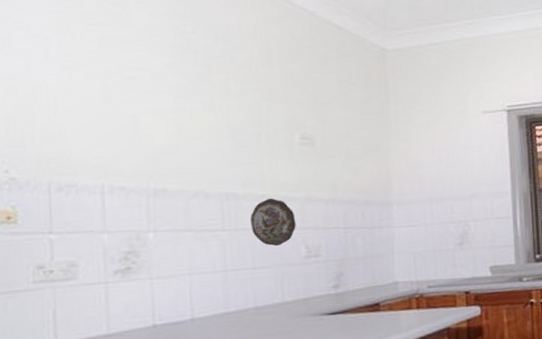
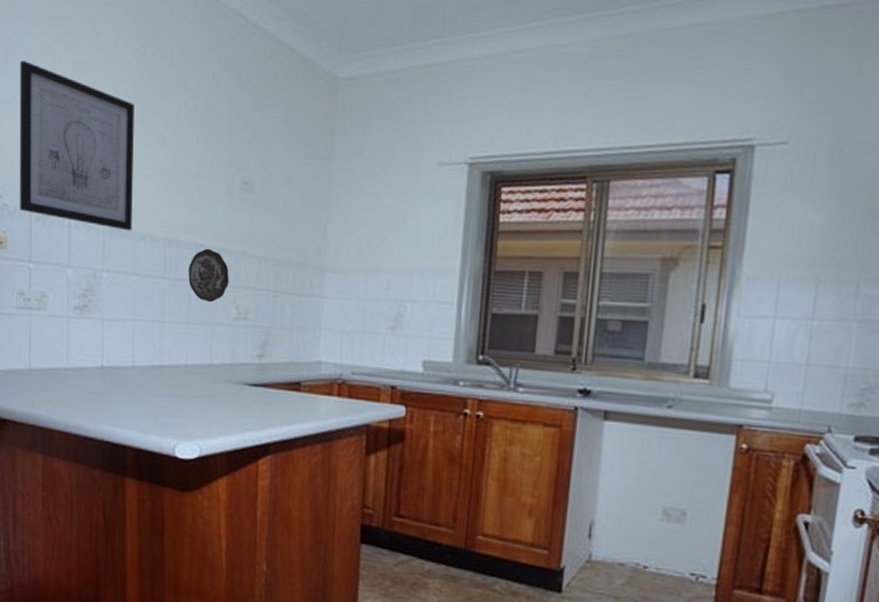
wall art: none [27,38,181,191] -> present [19,61,134,231]

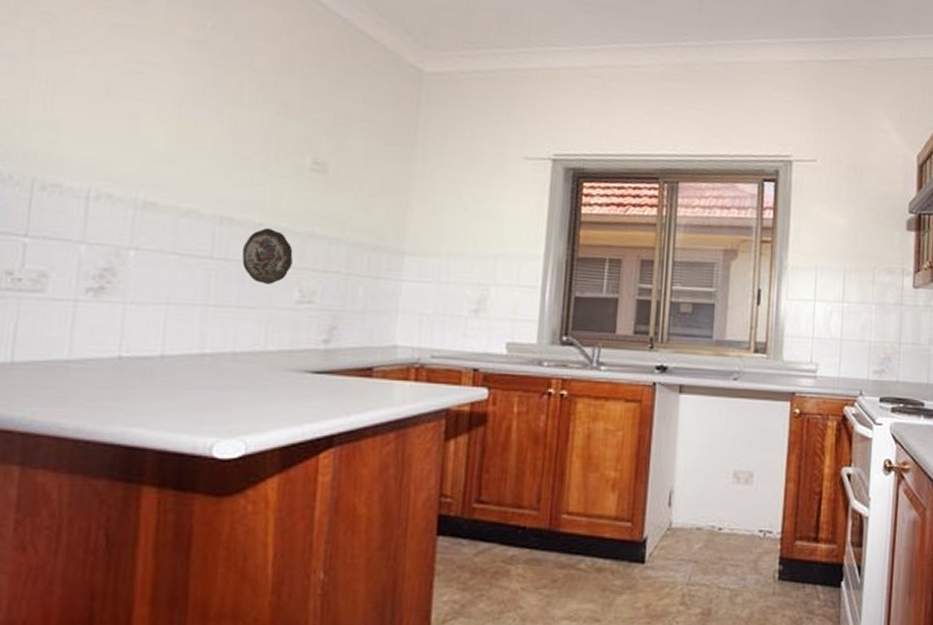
wall art: present [19,61,134,231] -> none [16,15,186,207]

